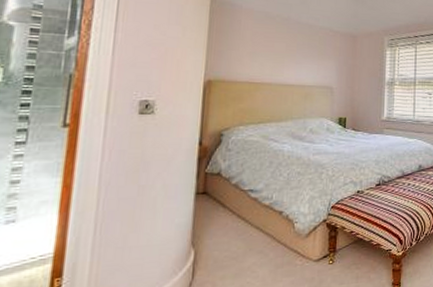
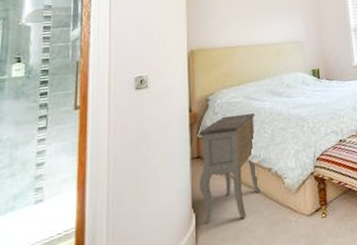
nightstand: none [201,153,272,261] -> present [198,112,260,225]

